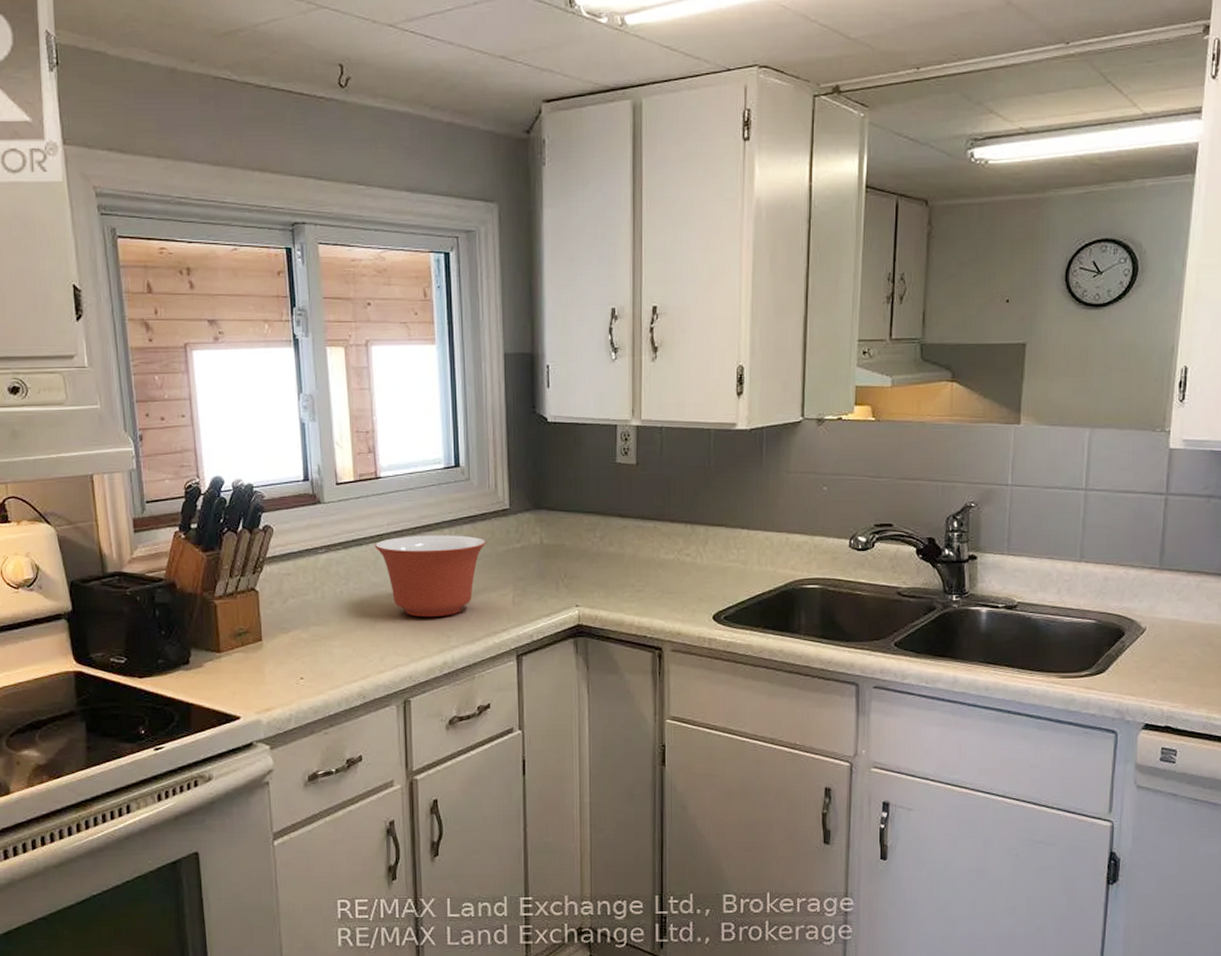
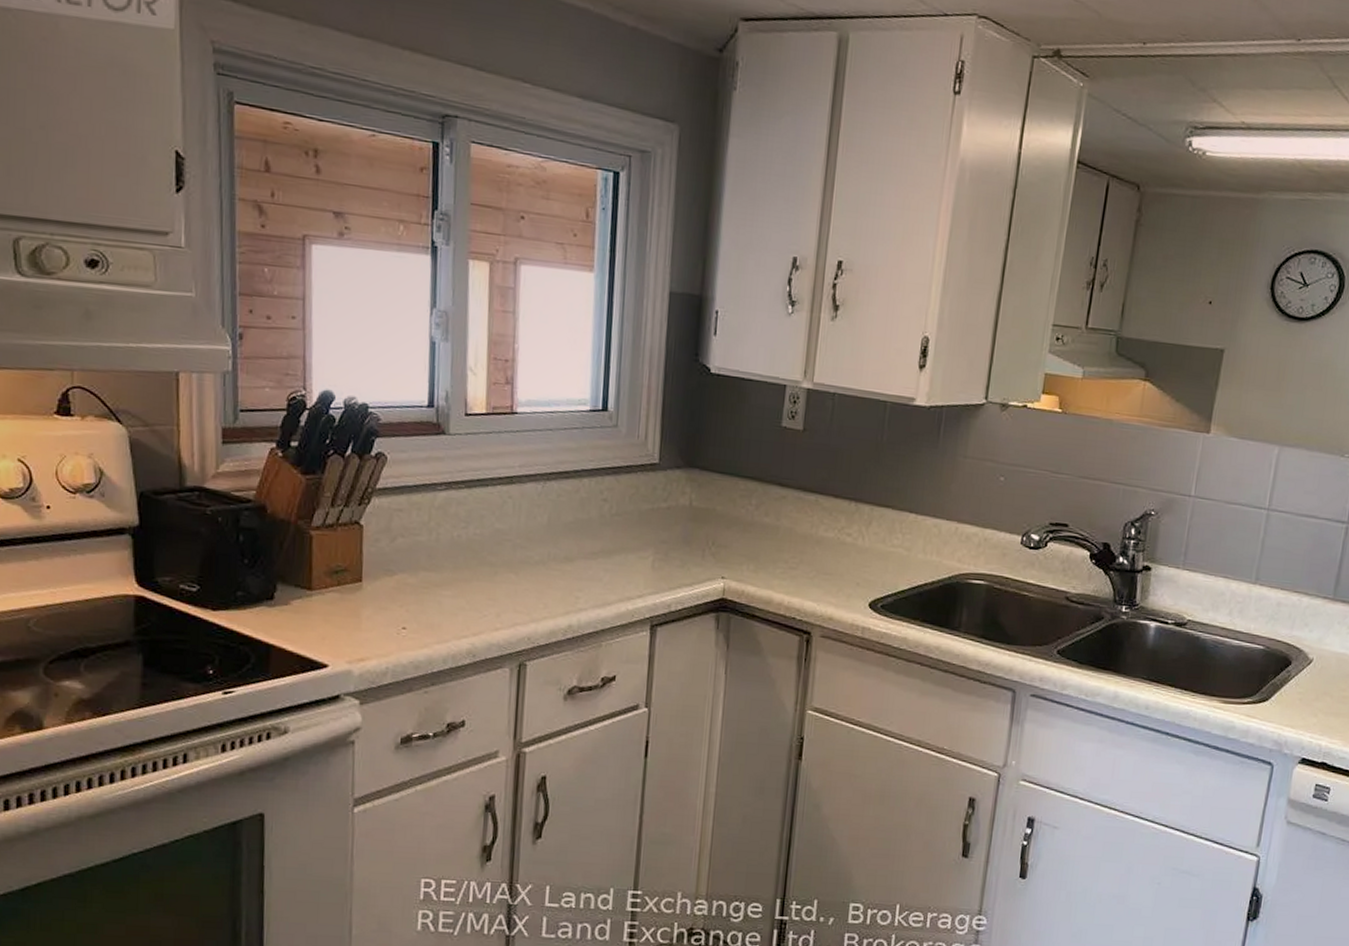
mixing bowl: present [374,535,487,617] -> none [502,481,630,575]

